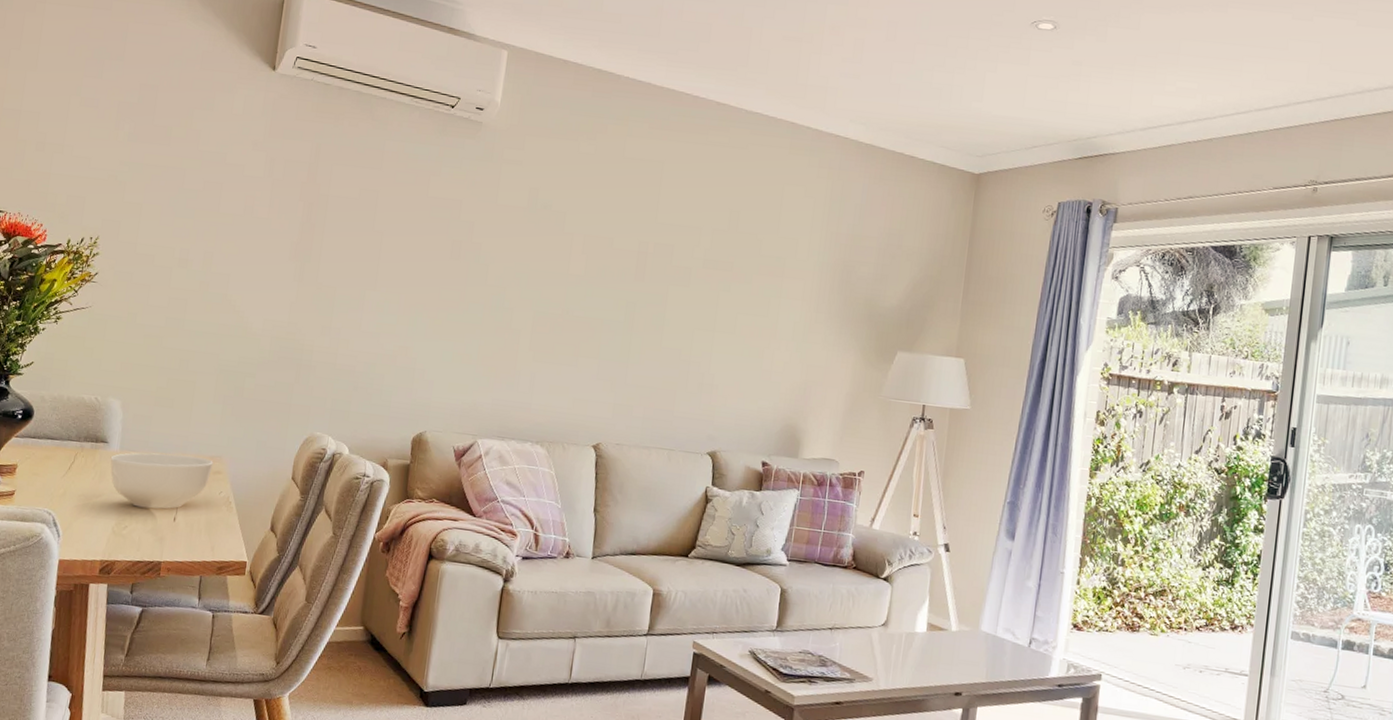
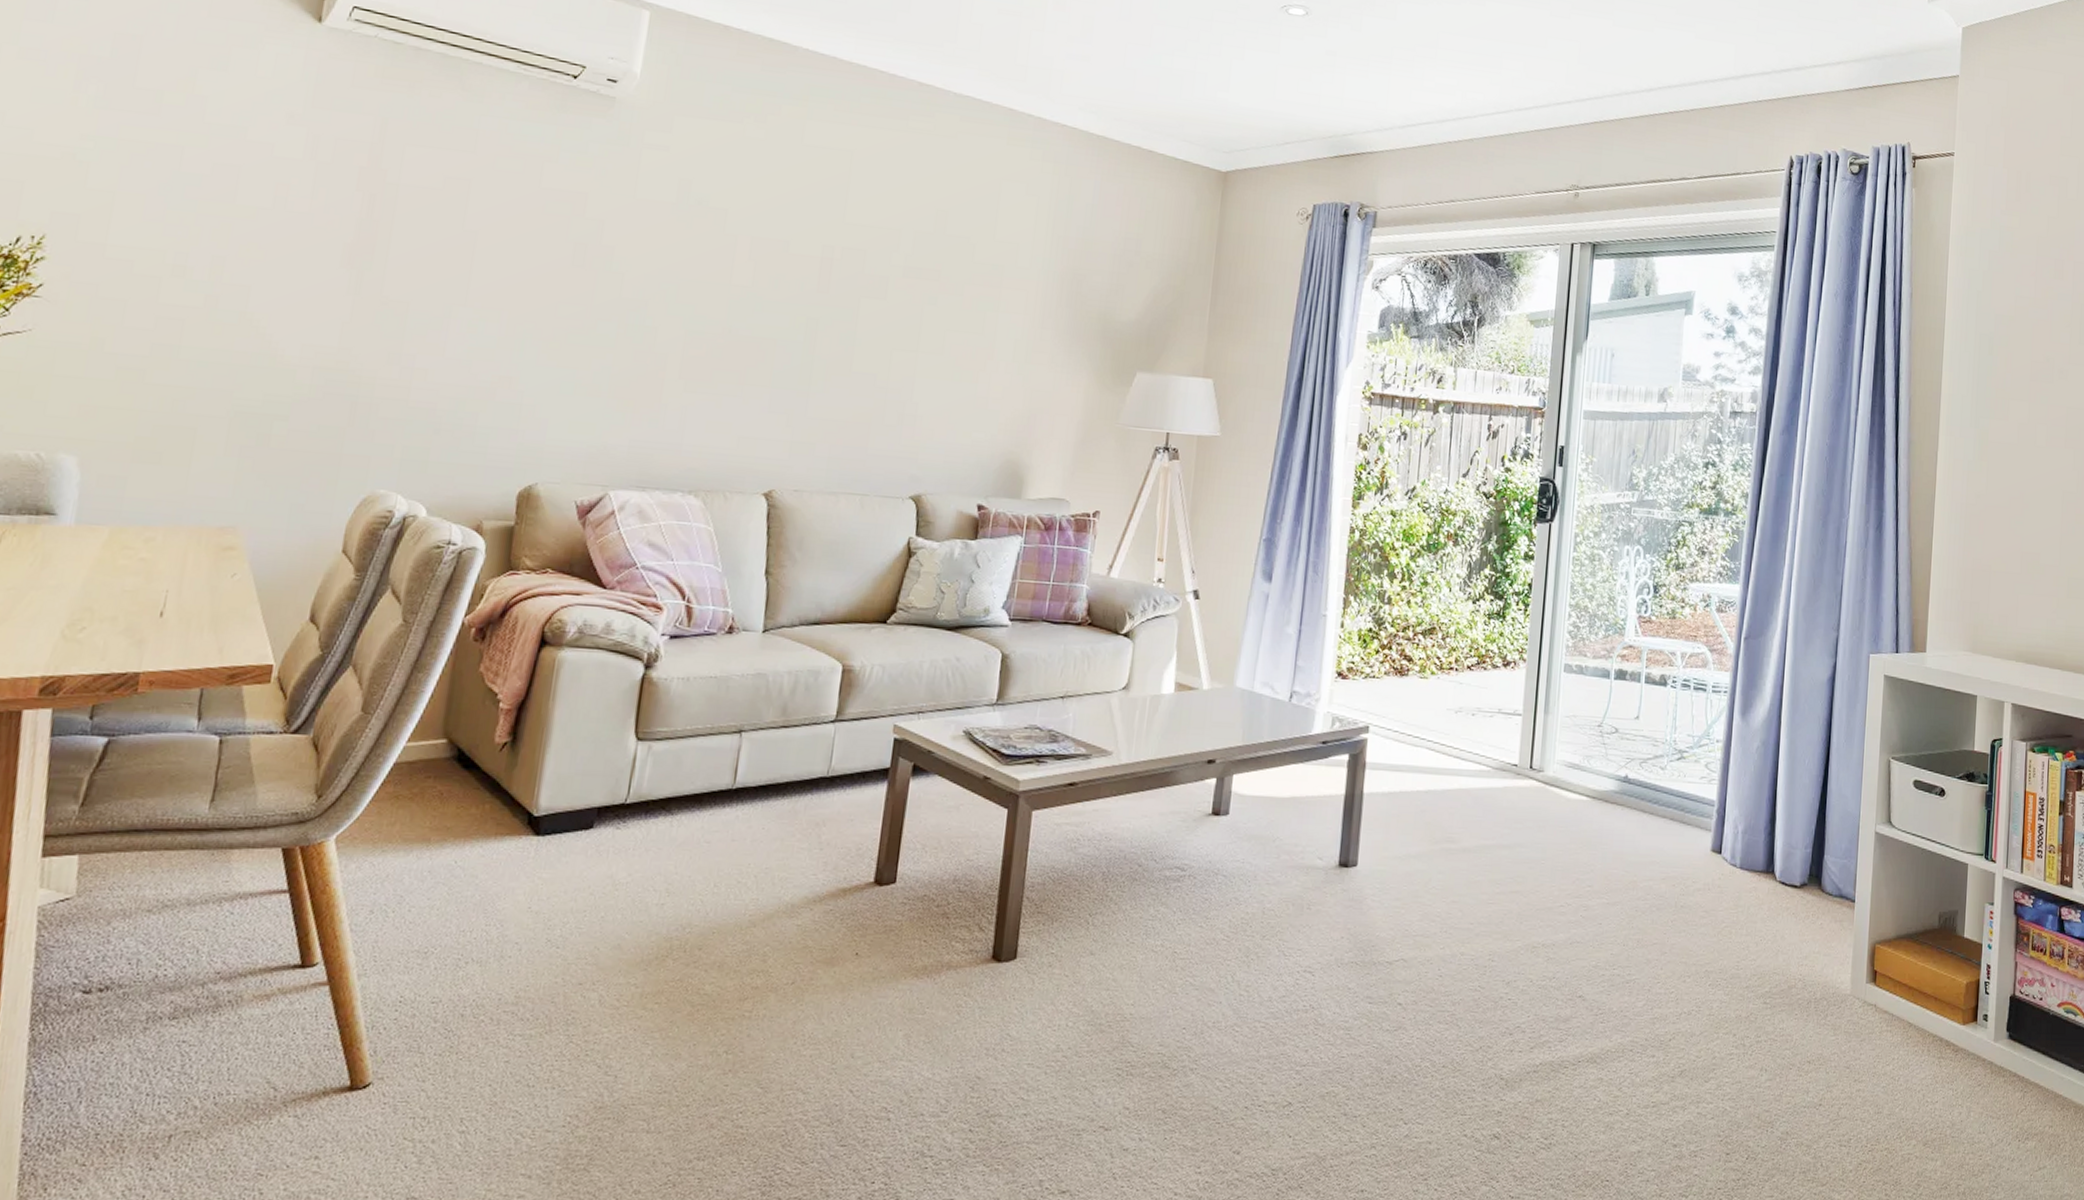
bowl: present [110,452,214,509] -> none [59,525,223,602]

